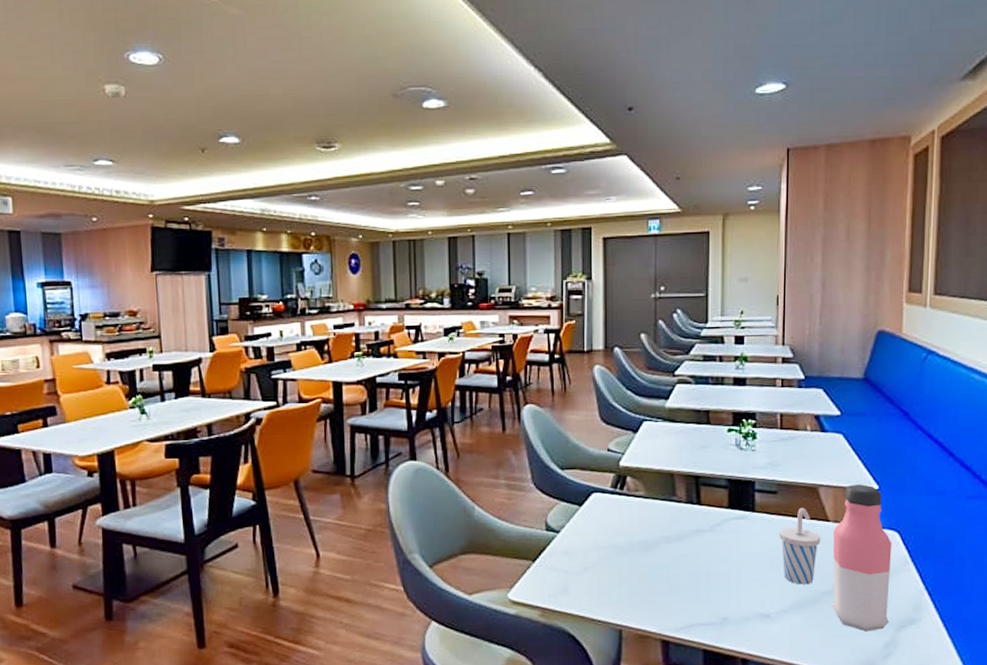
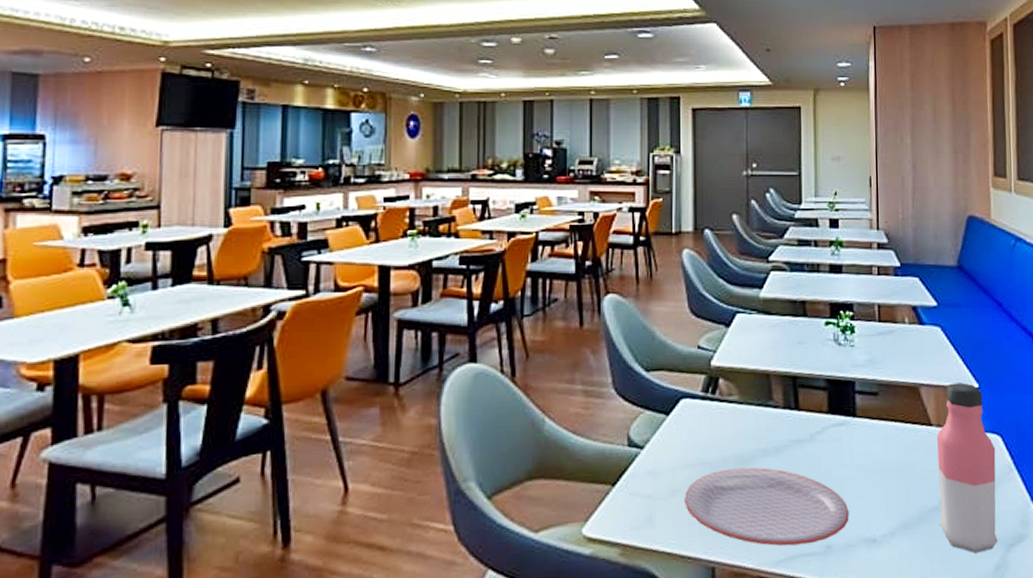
plate: none [595,551,745,616] -> present [685,467,849,546]
cup: present [779,508,821,585] -> none [882,410,925,501]

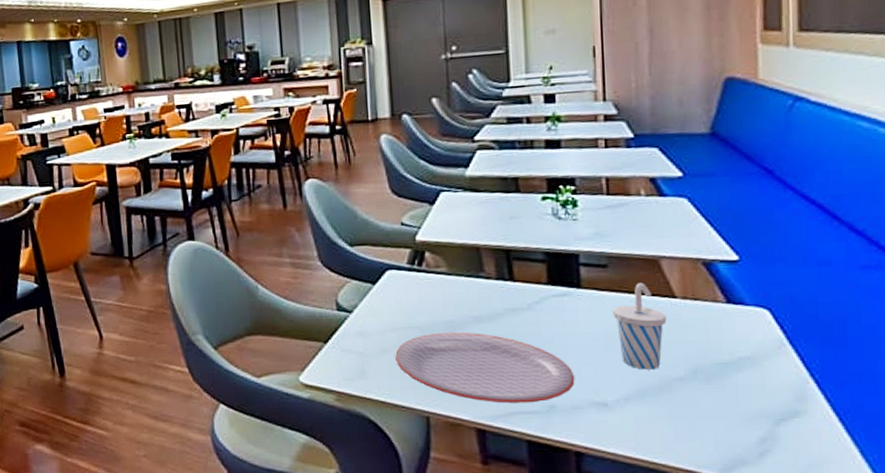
cup: none [882,410,925,501] -> present [613,282,667,370]
water bottle: present [936,383,998,554] -> none [681,255,763,425]

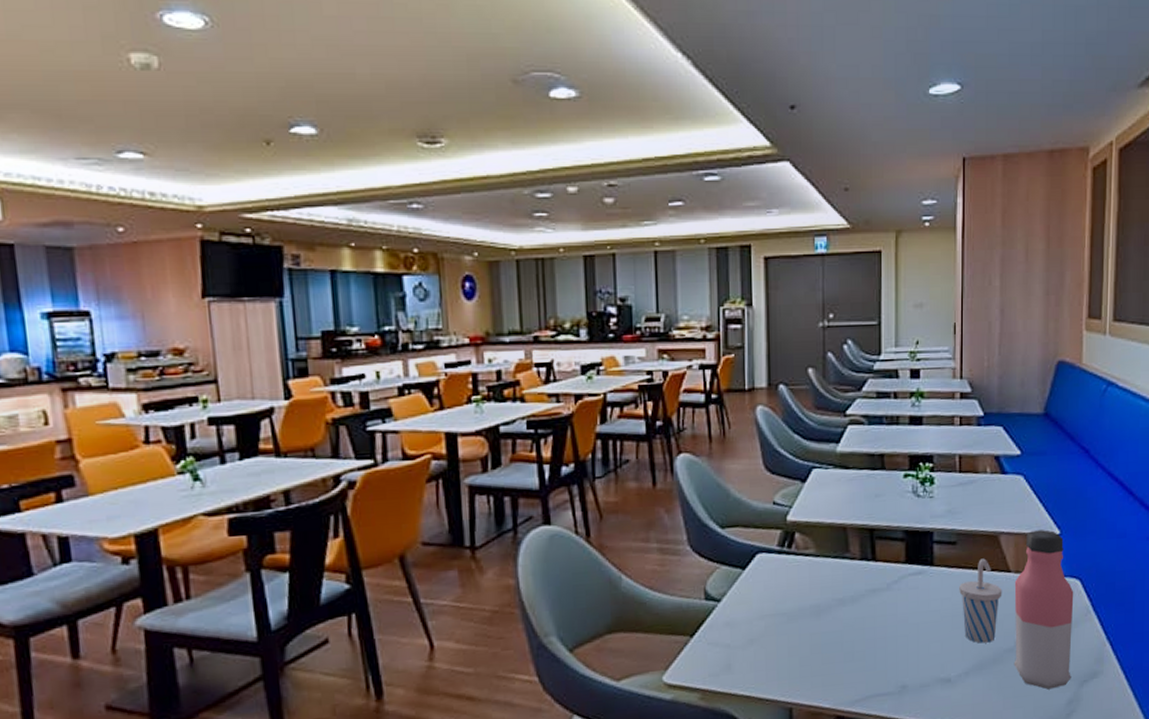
plate: present [395,332,575,404] -> none [762,616,925,688]
water bottle: none [681,255,763,425] -> present [1013,530,1074,690]

